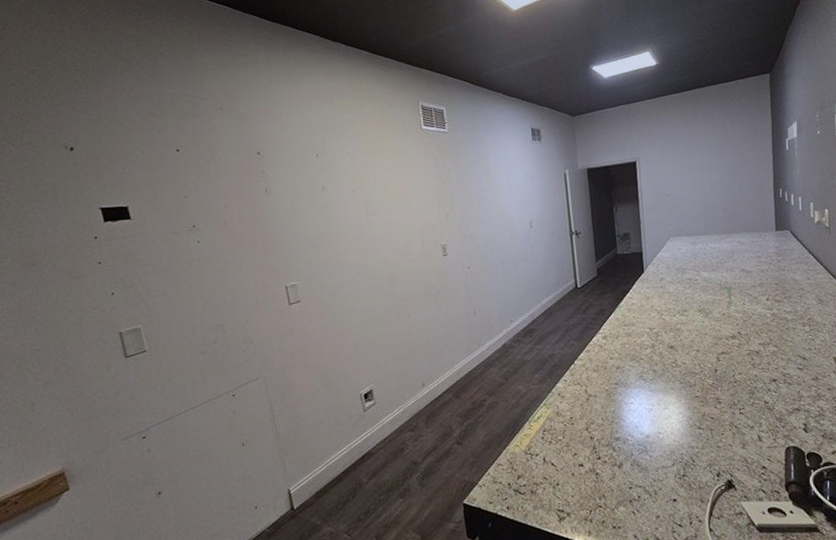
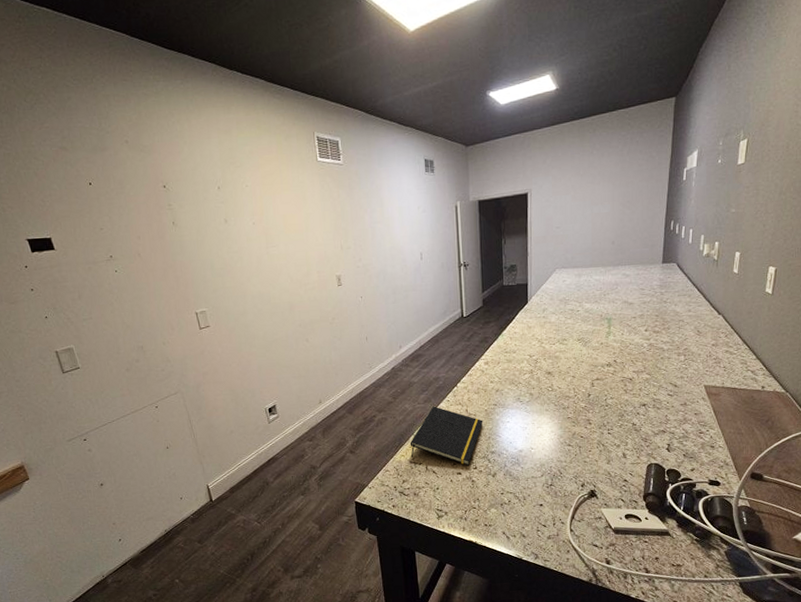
notepad: none [524,387,605,455] -> present [410,406,483,465]

